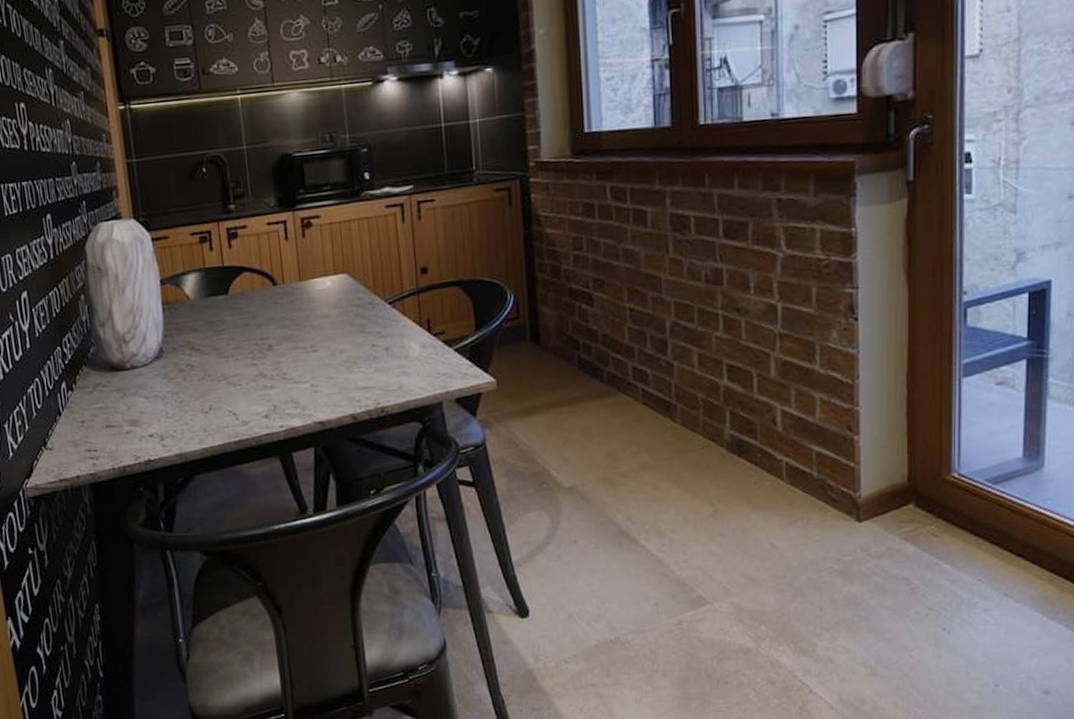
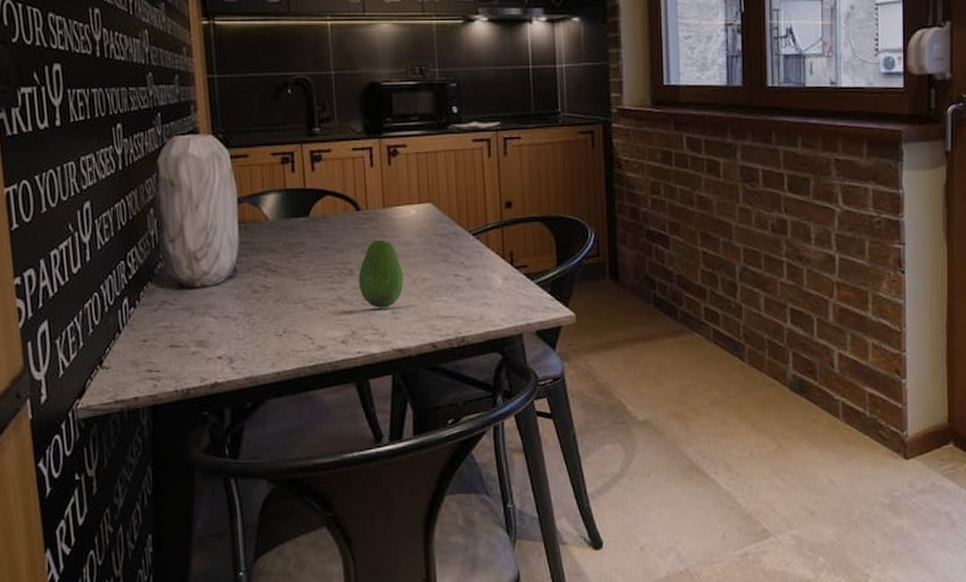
fruit: none [278,313,322,382] -> present [358,239,404,308]

